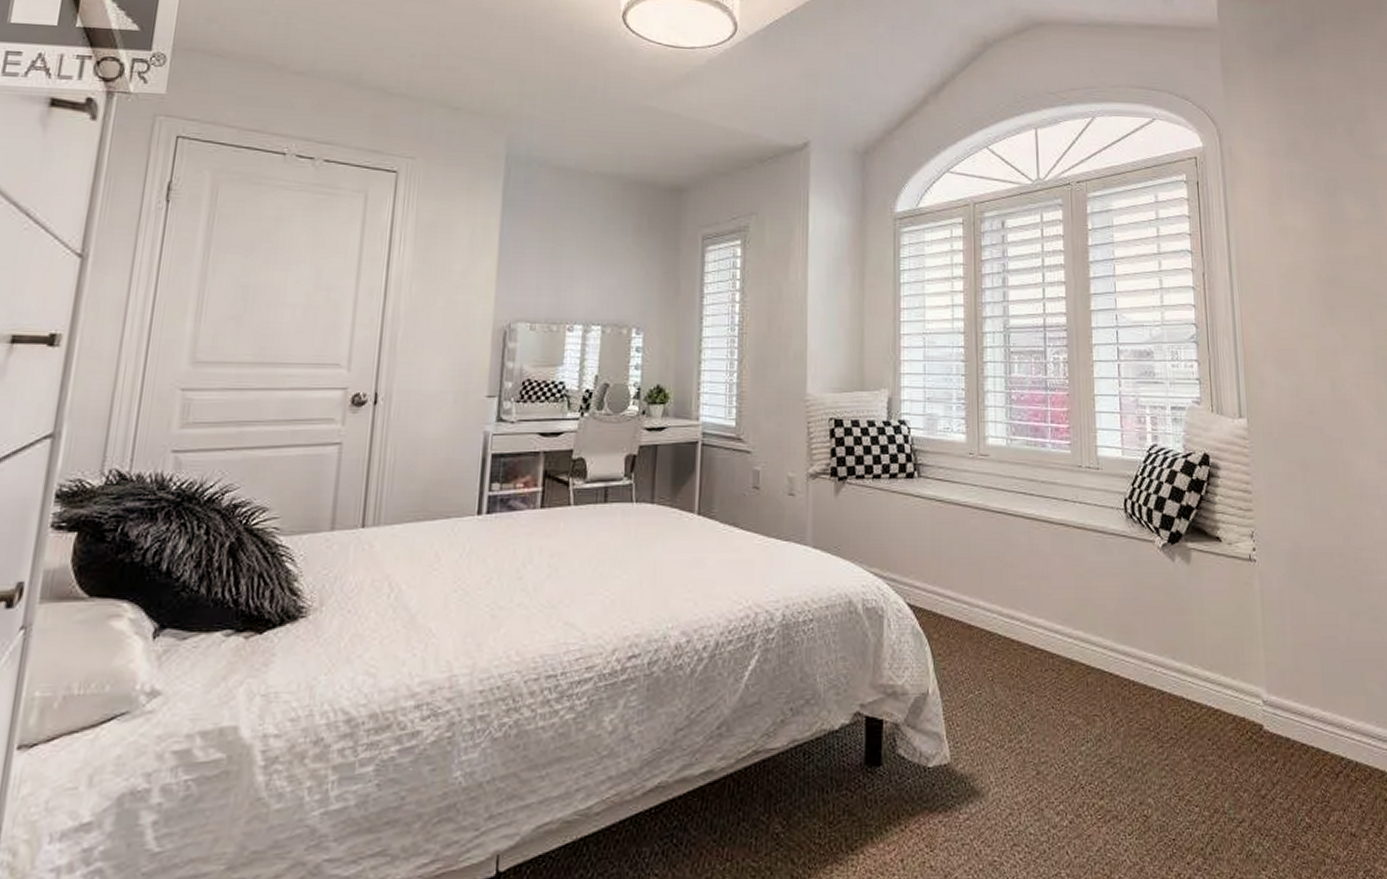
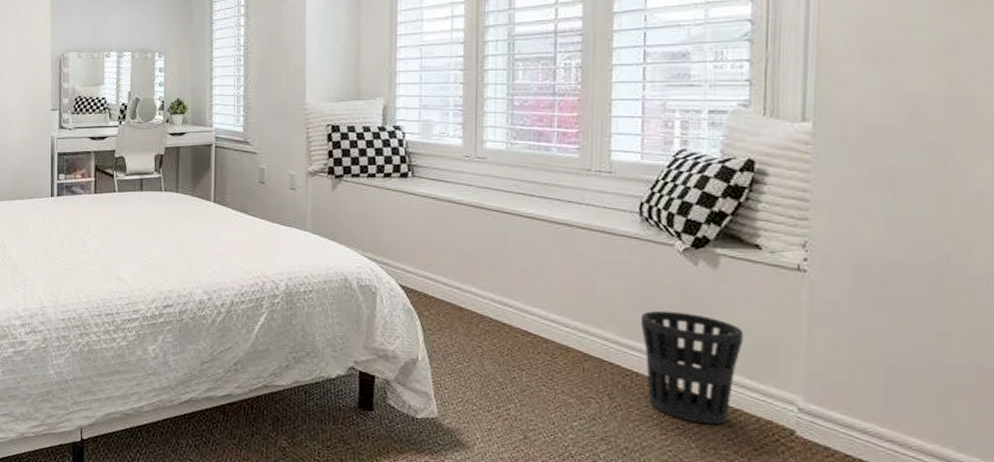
wastebasket: none [1132,610,1216,730] -> present [640,310,744,425]

